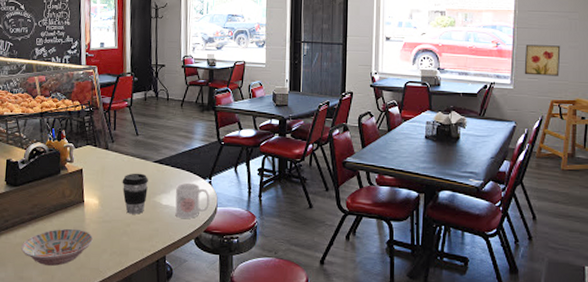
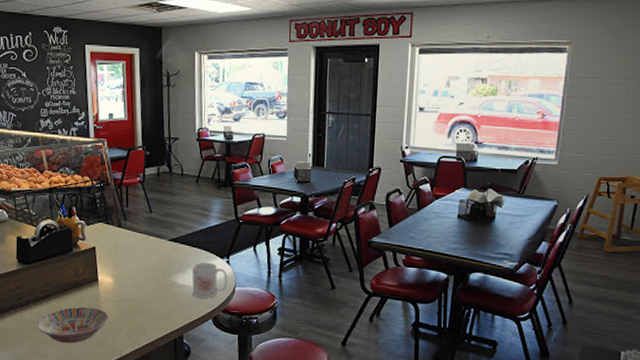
coffee cup: present [122,173,148,215] -> none [136,251,163,294]
wall art: present [524,44,561,76] -> none [571,116,615,151]

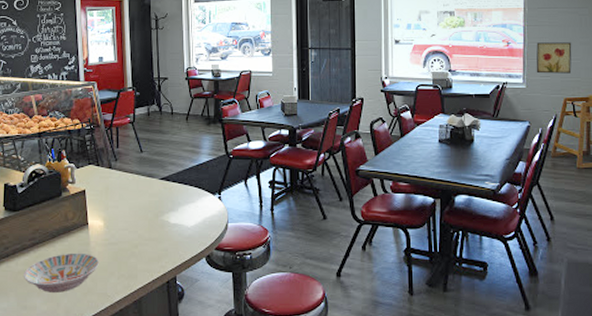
mug: present [192,262,228,298] -> none [184,199,220,236]
wall art: none [571,116,615,151] -> present [536,42,572,74]

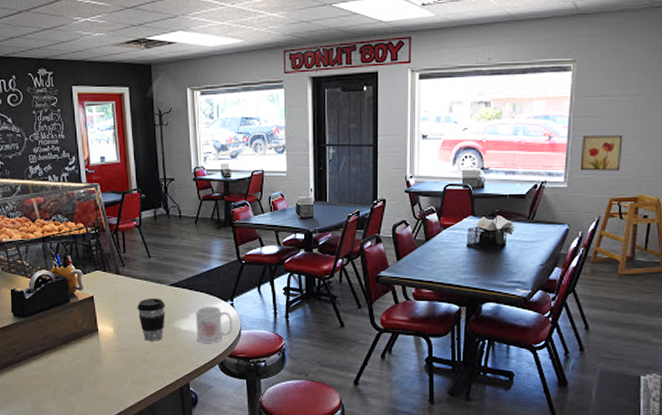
bowl: present [23,253,99,292] -> none [36,358,111,397]
coffee cup: none [127,191,155,235] -> present [137,298,165,341]
mug: none [184,199,220,236] -> present [196,306,233,343]

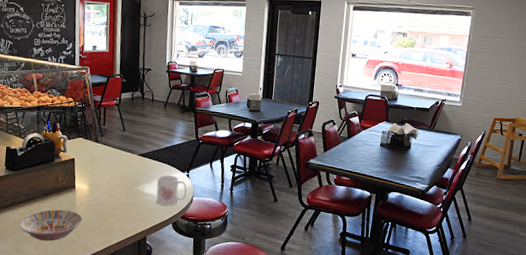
bowl: none [36,358,111,397] -> present [18,209,83,241]
coffee cup: present [137,298,165,341] -> none [109,164,133,200]
wall art: present [580,135,623,171] -> none [472,67,507,97]

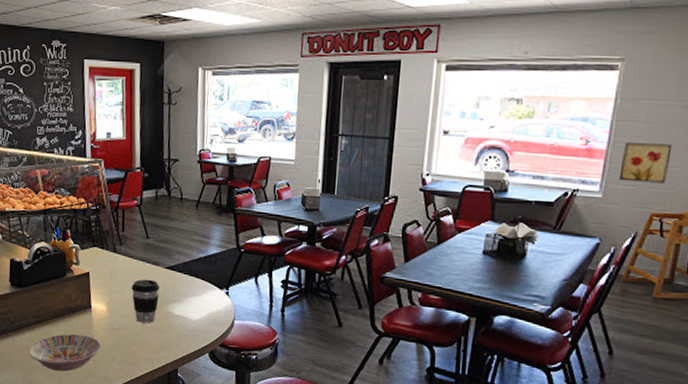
coffee cup: none [109,164,133,200] -> present [131,279,159,324]
mug: present [156,175,187,206] -> none [188,292,226,331]
wall art: none [472,67,507,97] -> present [618,142,673,183]

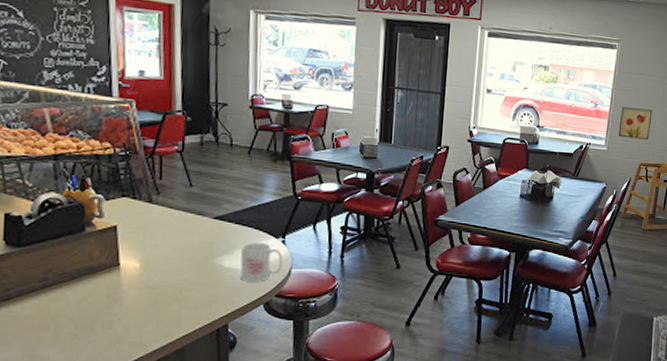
bowl: present [27,334,101,372] -> none [30,296,133,341]
coffee cup: present [131,279,159,324] -> none [171,230,206,279]
mug: none [188,292,226,331] -> present [240,242,283,282]

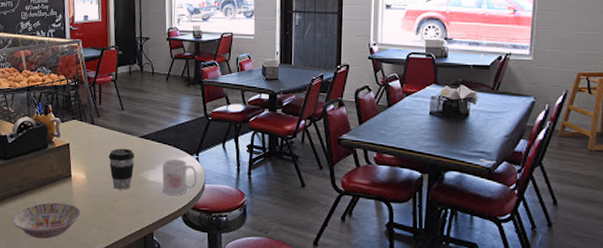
bowl: none [30,296,133,341] -> present [12,202,81,239]
coffee cup: none [171,230,206,279] -> present [108,148,134,190]
wall art: present [618,107,653,140] -> none [546,10,591,46]

